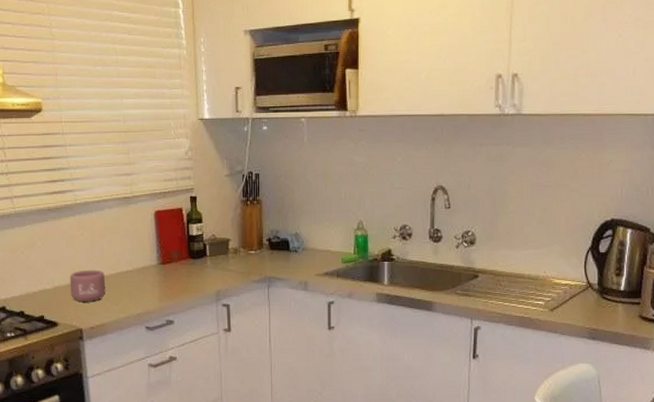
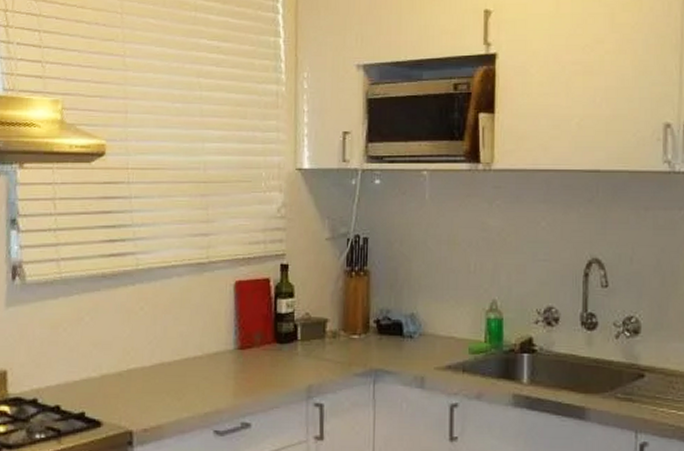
mug: present [69,270,106,301] -> none [121,354,167,395]

